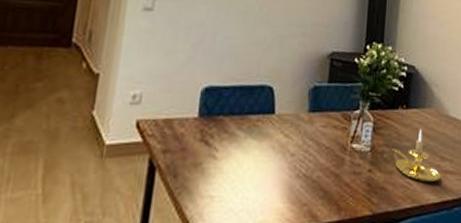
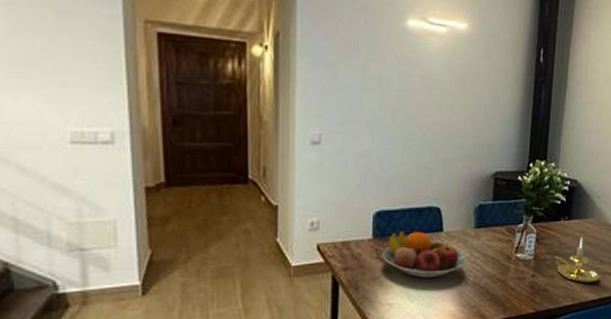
fruit bowl: none [207,110,299,167] -> present [383,230,467,278]

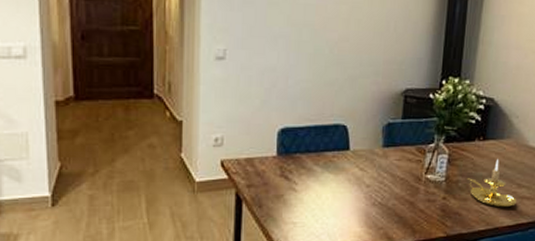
fruit bowl: present [383,230,467,278] -> none [287,148,374,197]

